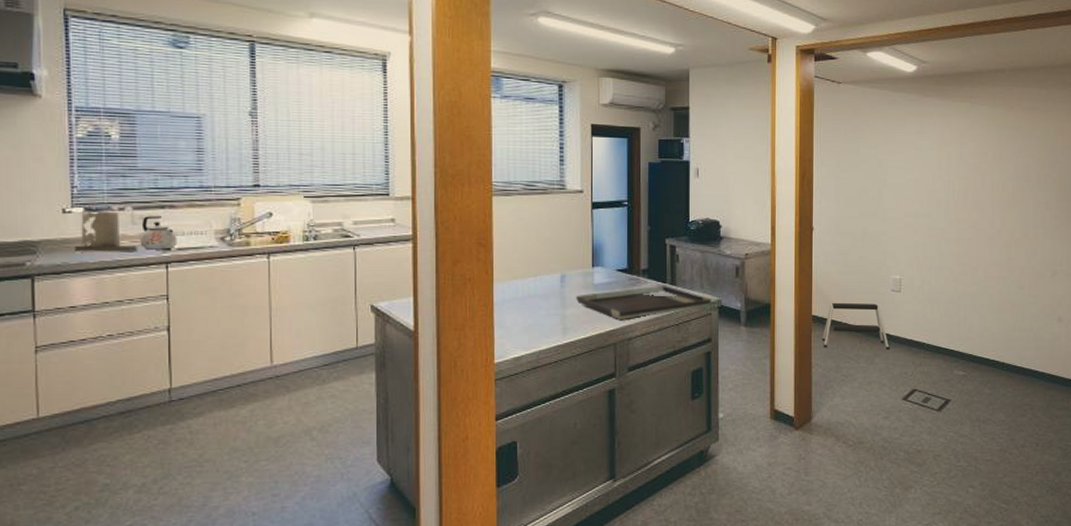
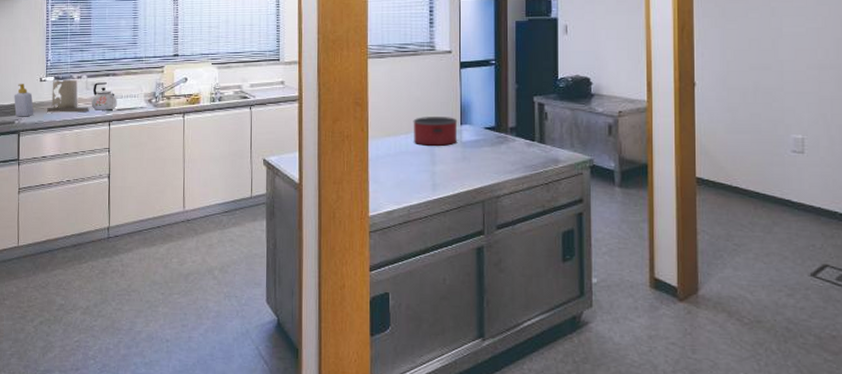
soap bottle: none [23,214,54,258] -> present [14,83,34,117]
cooking pot: none [542,258,589,288] -> present [413,117,458,146]
tray: present [576,286,711,321] -> none [445,144,583,178]
step stool: present [821,302,890,350] -> none [707,163,792,219]

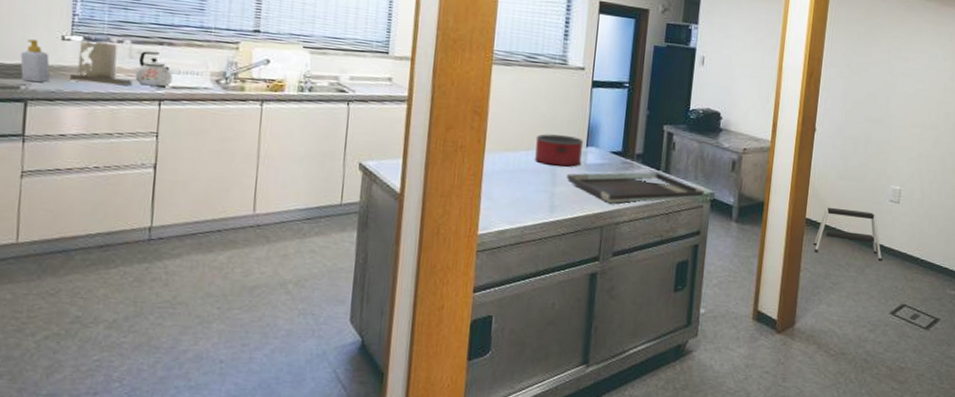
tray: none [445,144,583,178] -> present [567,172,704,204]
step stool: none [707,163,792,219] -> present [813,207,882,262]

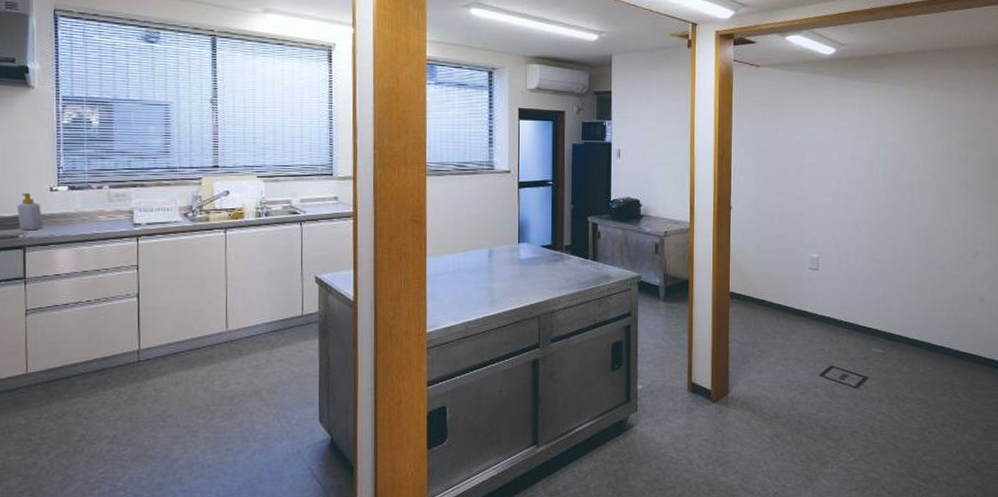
paper towel roll: present [70,39,133,86] -> none [60,189,113,227]
kettle: present [135,51,173,87] -> none [115,194,147,225]
cooking pot: present [535,134,584,167] -> none [471,235,516,263]
tray: present [567,172,704,204] -> none [503,262,631,294]
step stool: present [813,207,882,262] -> none [738,279,807,327]

